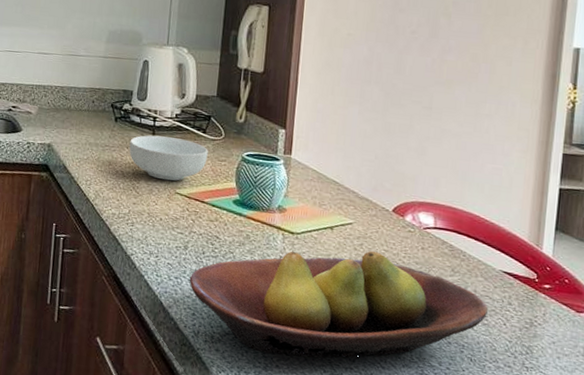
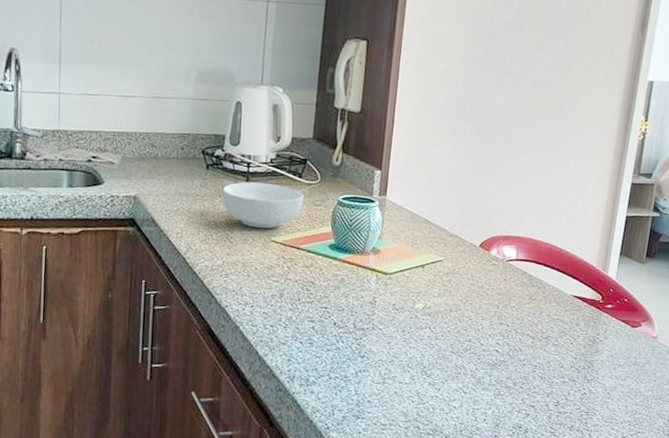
fruit bowl: present [189,251,488,358] -> none [284,285,559,391]

